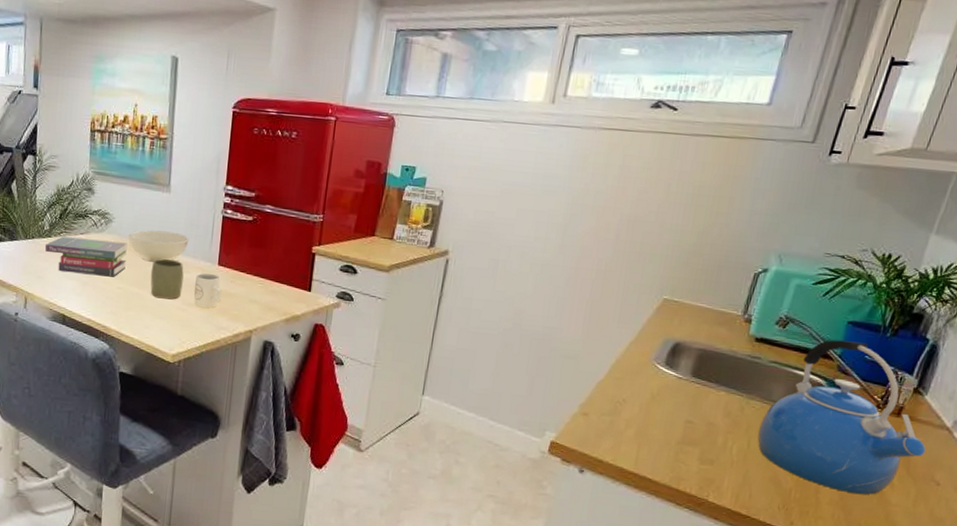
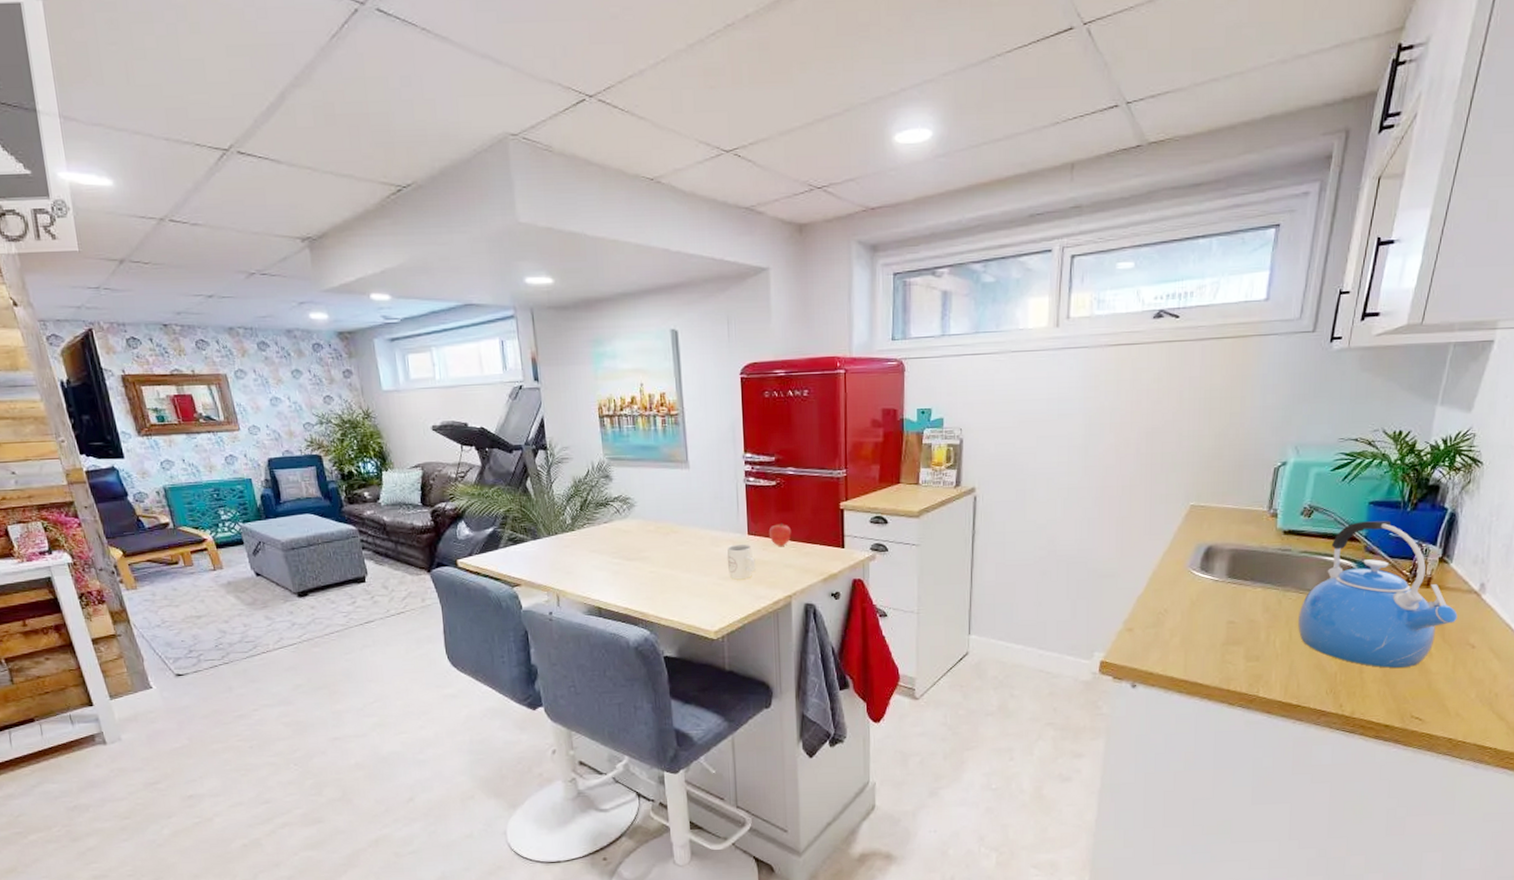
books: present [44,236,127,277] -> none [569,525,655,564]
bowl: present [128,230,189,262] -> none [653,508,715,541]
mug: present [150,259,184,300] -> none [681,536,716,577]
fruit: none [238,258,262,281] -> present [768,523,792,546]

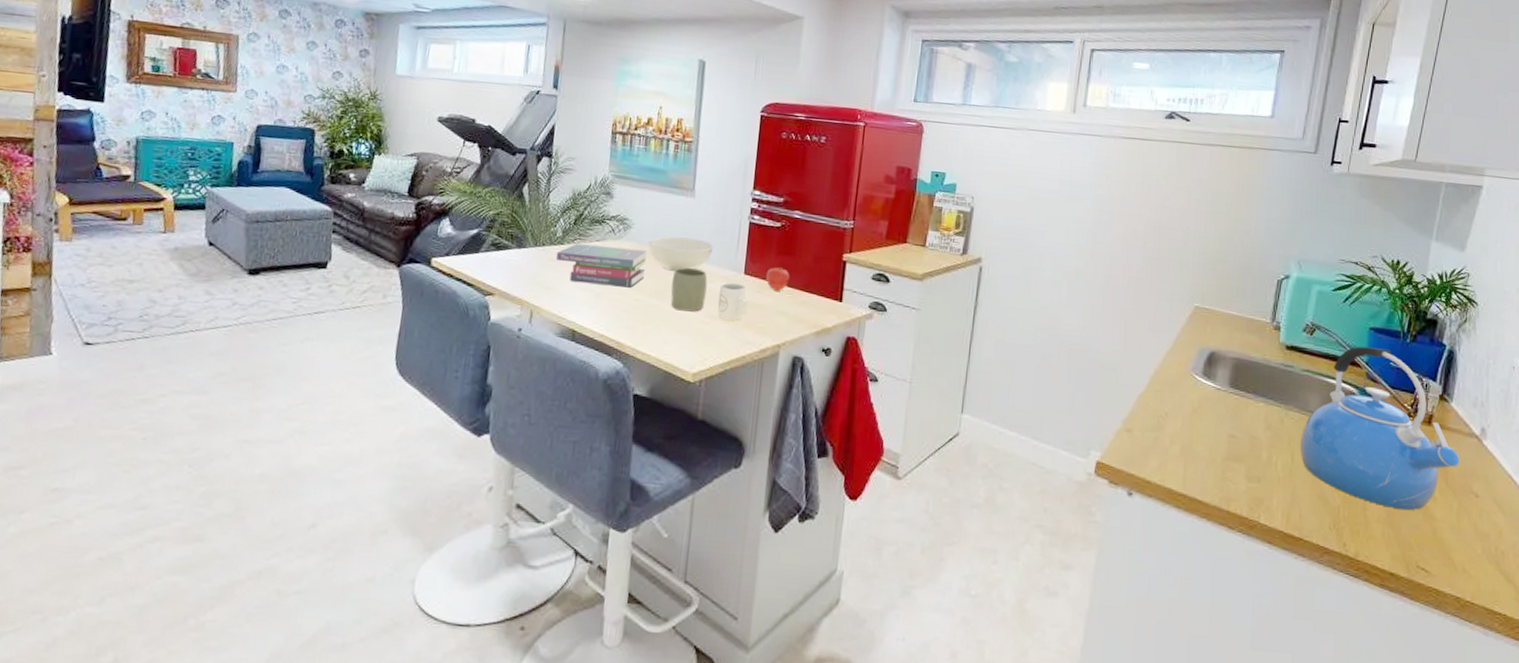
books: none [569,525,655,564] -> present [556,243,647,288]
bowl: none [653,508,715,541] -> present [648,236,714,271]
mug: none [681,536,716,577] -> present [670,268,708,312]

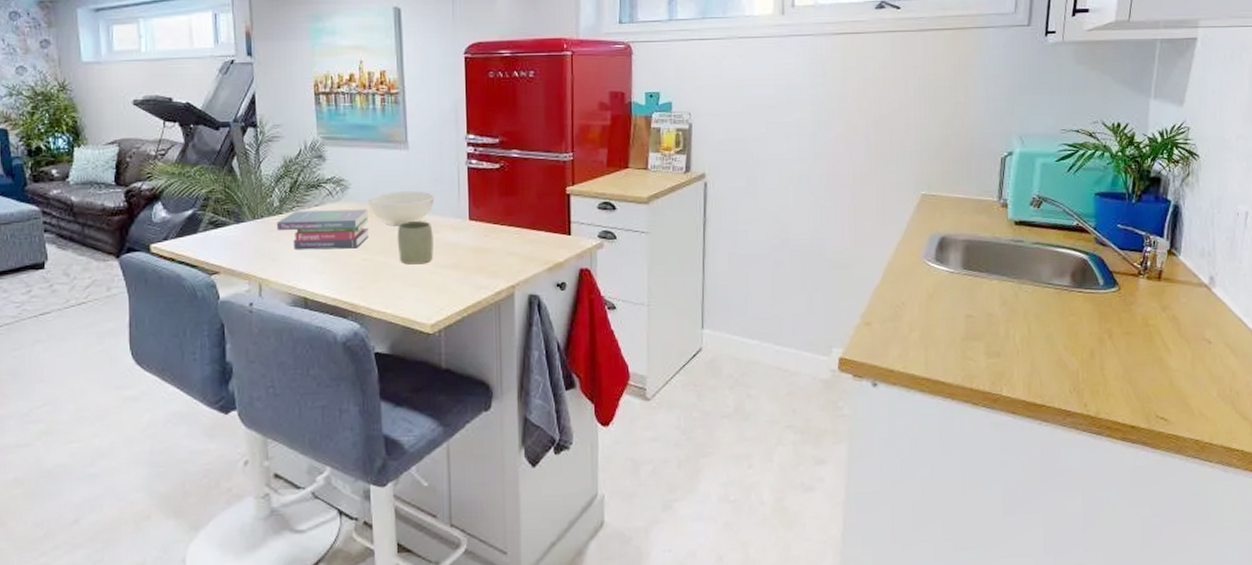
mug: present [717,282,748,322] -> none [446,229,477,269]
fruit: present [765,266,790,291] -> none [491,208,516,232]
kettle: present [1300,346,1460,510] -> none [1036,212,1191,365]

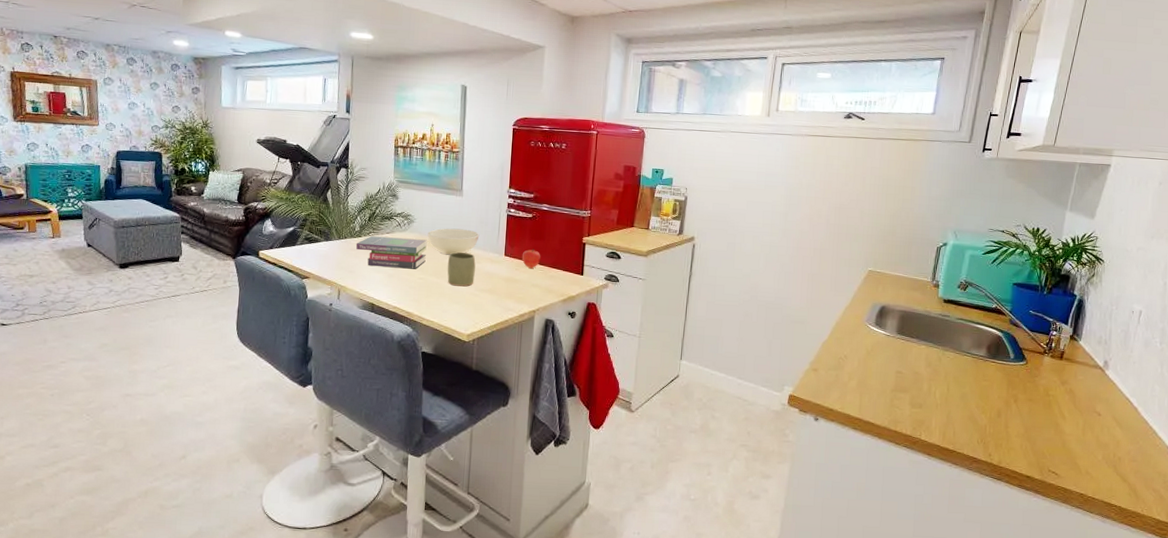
fruit: none [491,208,516,232] -> present [522,249,541,268]

